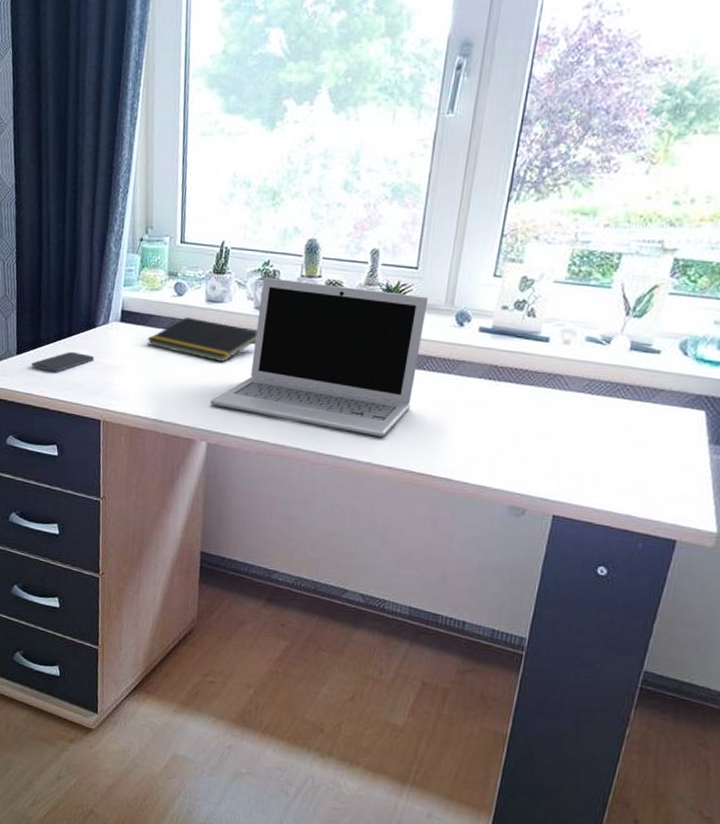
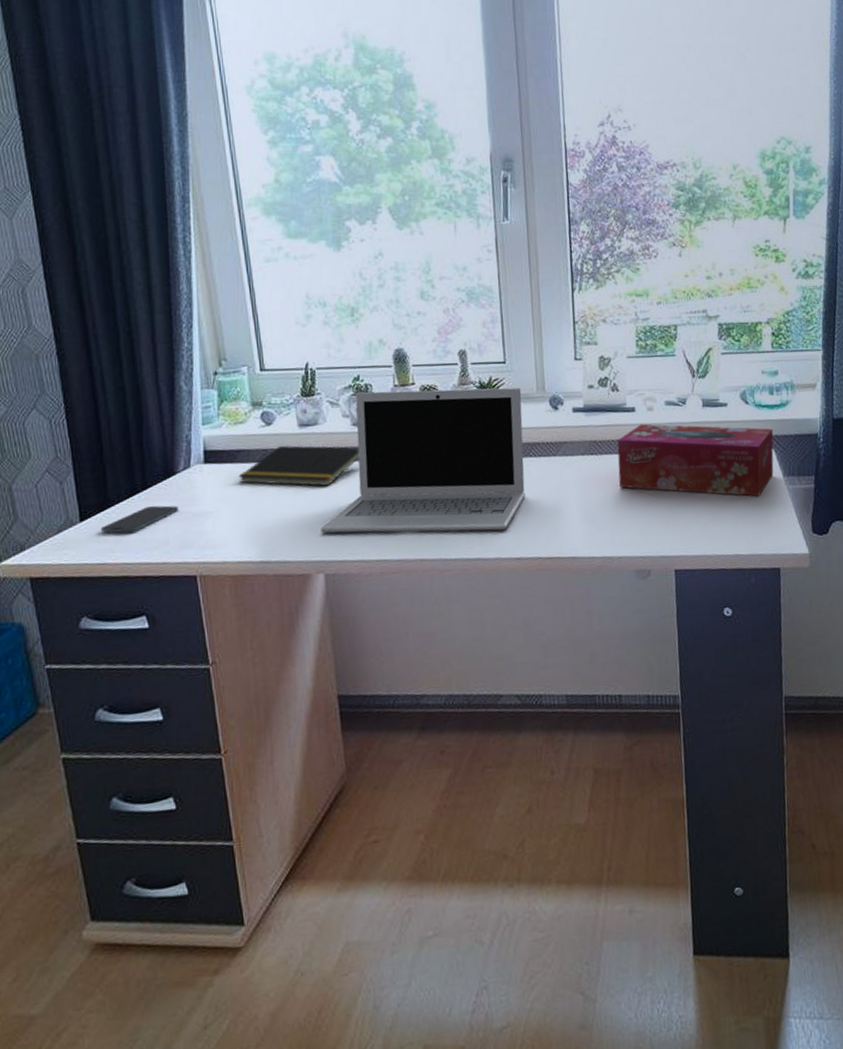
tissue box: none [512,357,711,460] -> present [617,424,774,497]

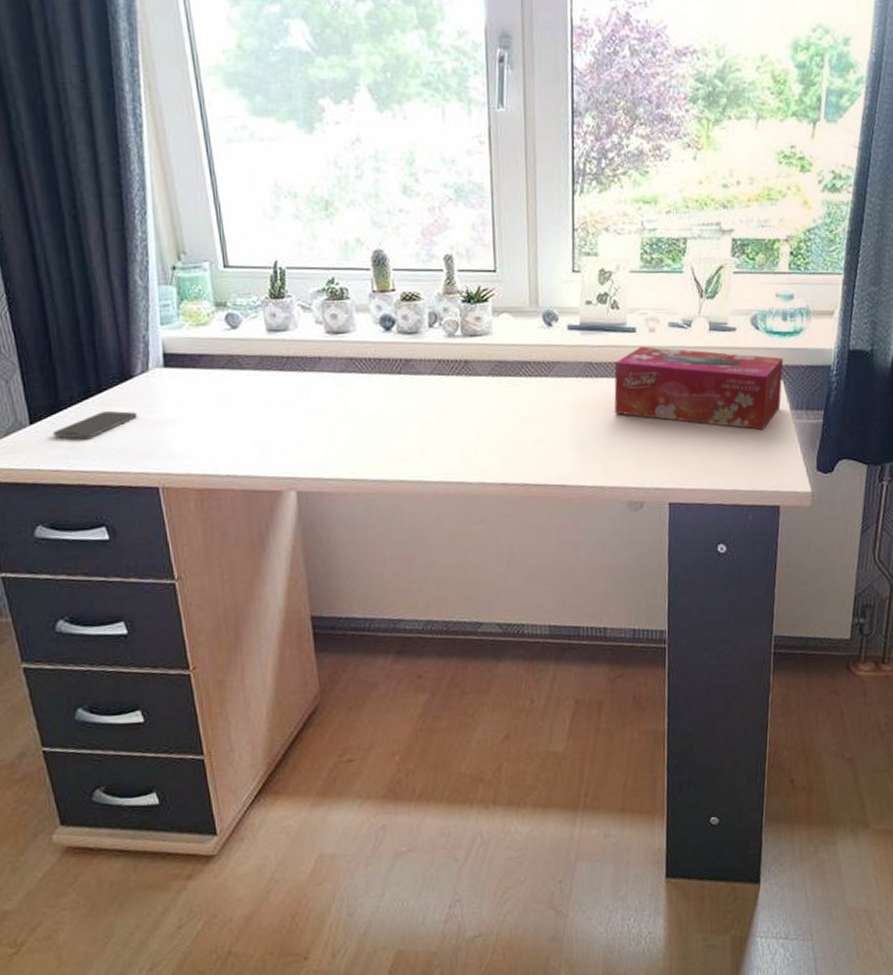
notepad: present [238,445,360,486] -> none [201,351,335,398]
laptop: present [321,387,526,533] -> none [292,296,514,454]

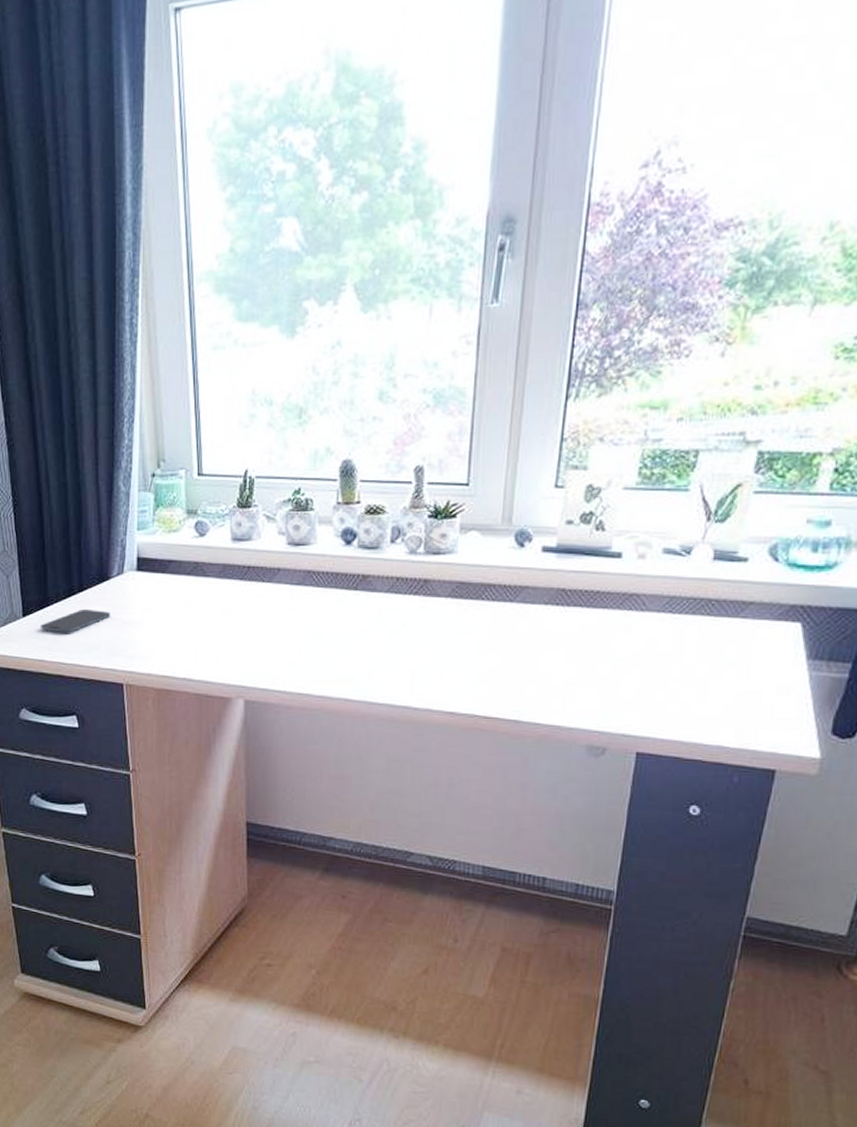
tissue box: present [614,346,784,430] -> none [585,574,806,681]

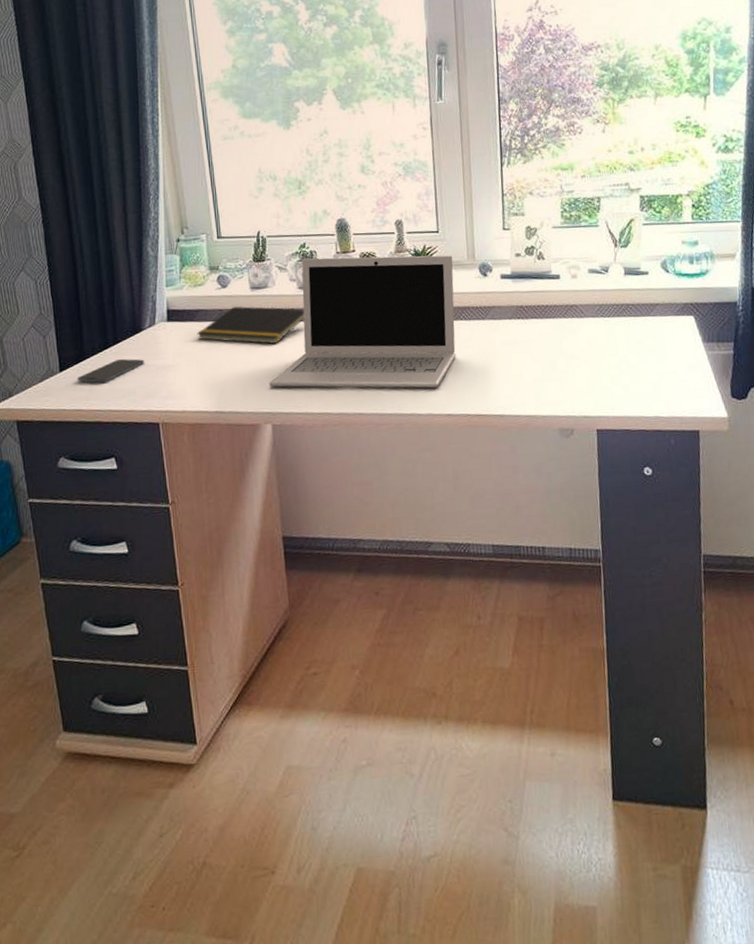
notepad: none [168,559,292,607] -> present [197,306,305,344]
laptop: none [245,507,483,680] -> present [269,255,456,389]

